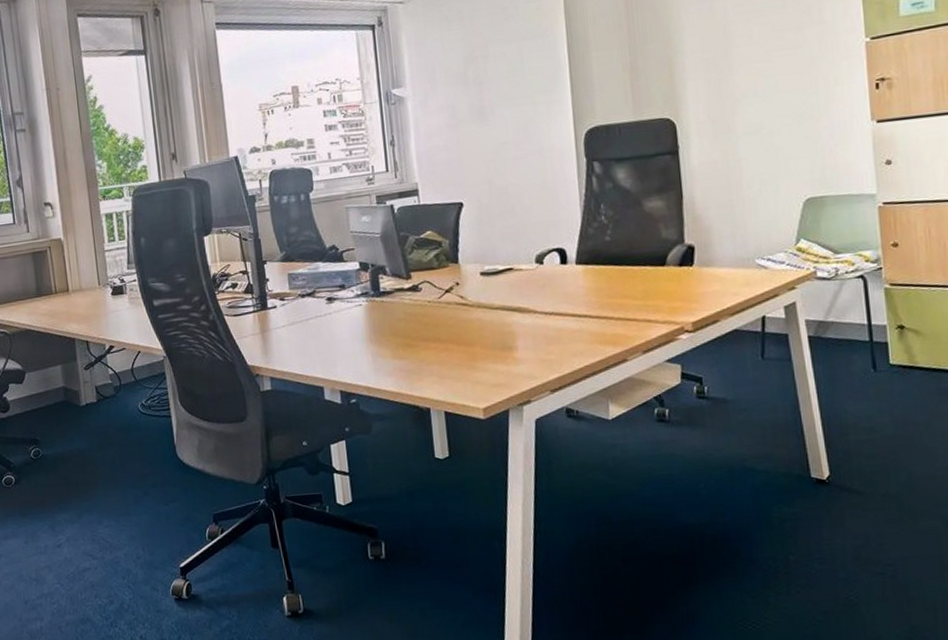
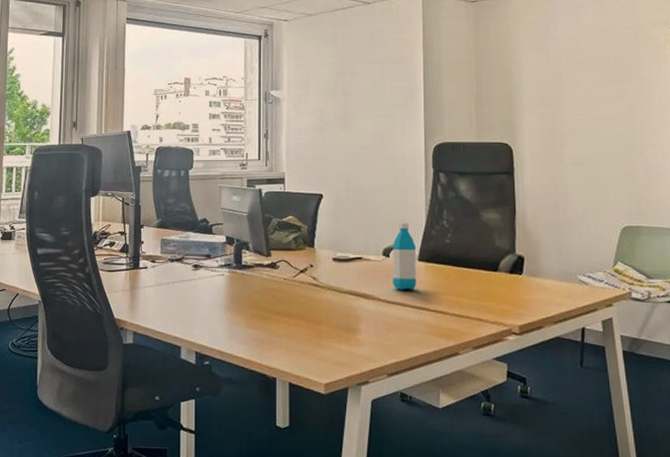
water bottle: none [545,223,576,299] -> present [392,223,417,290]

